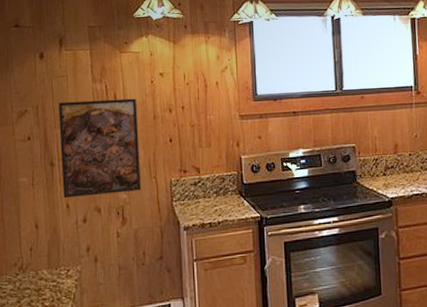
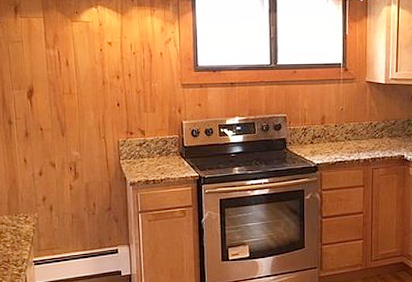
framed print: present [58,98,141,199] -> none [15,65,92,154]

